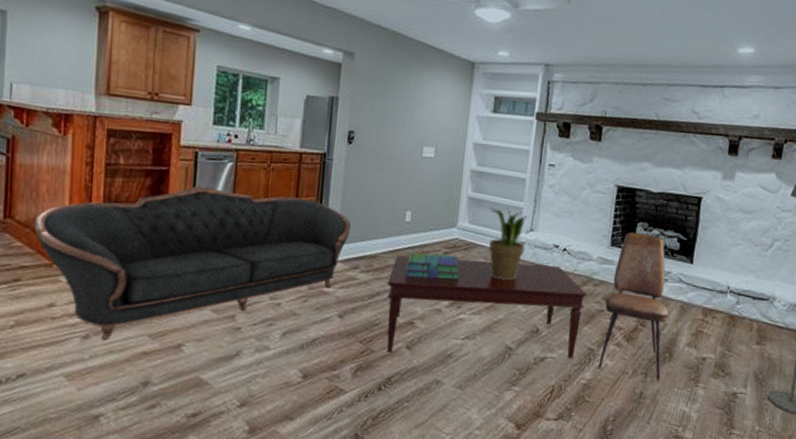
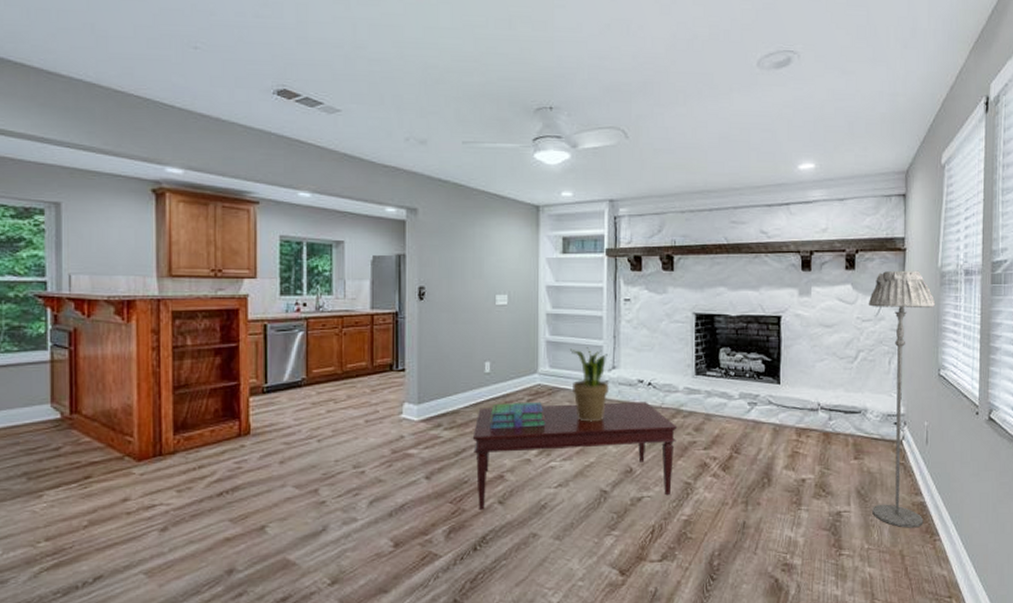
sofa: present [34,185,352,340] -> none [102,359,431,530]
dining chair: present [598,232,669,382] -> none [696,359,763,510]

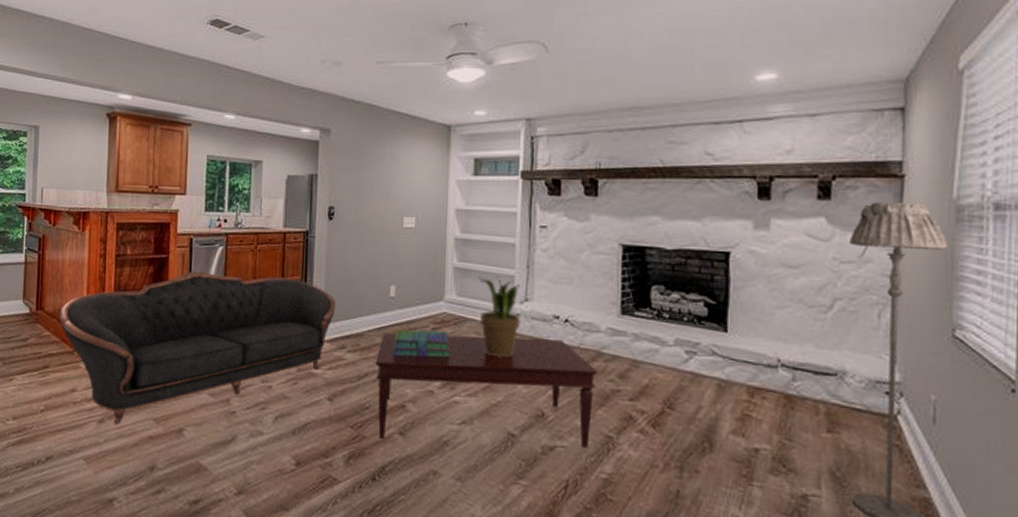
sofa: none [102,359,431,530] -> present [59,271,336,424]

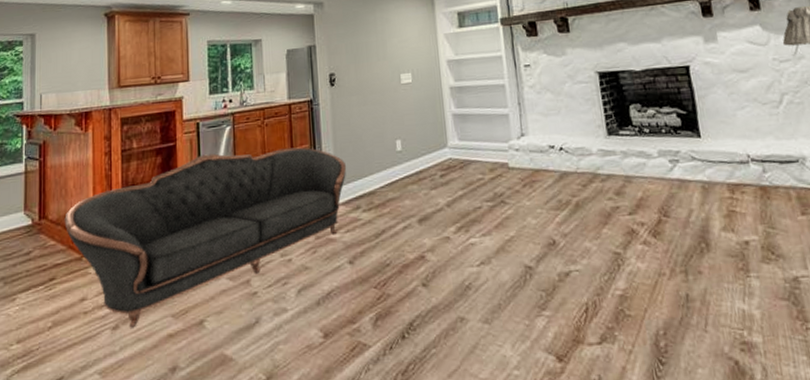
coffee table: present [375,332,599,447] -> none [390,168,600,294]
stack of books: present [392,329,451,358] -> none [405,176,461,209]
potted plant: present [479,276,522,358] -> none [477,116,521,194]

